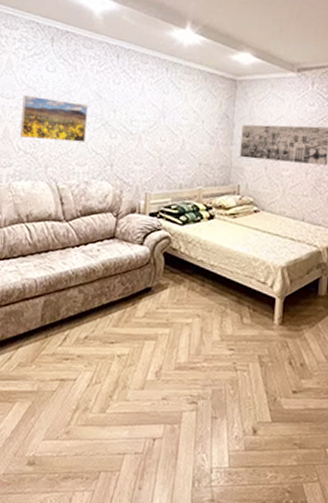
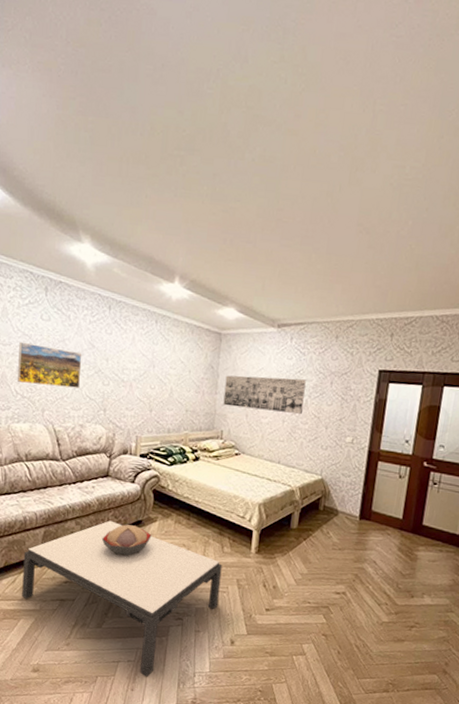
coffee table: none [18,287,242,473] -> present [22,520,222,677]
decorative bowl: none [106,292,162,330] -> present [101,524,152,557]

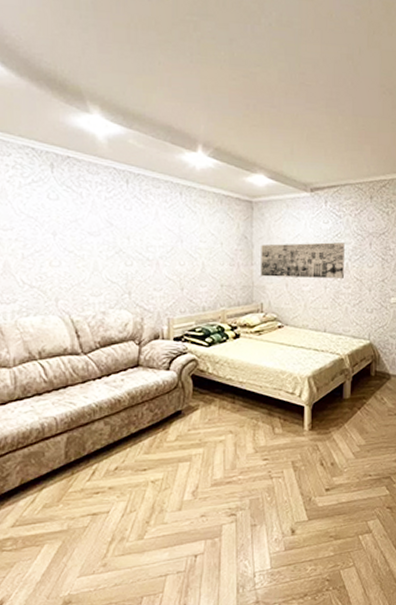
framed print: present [17,341,82,388] -> none [22,225,99,272]
coffee table: present [22,520,222,677] -> none [43,415,275,587]
decorative bowl: present [101,524,152,557] -> none [136,417,194,454]

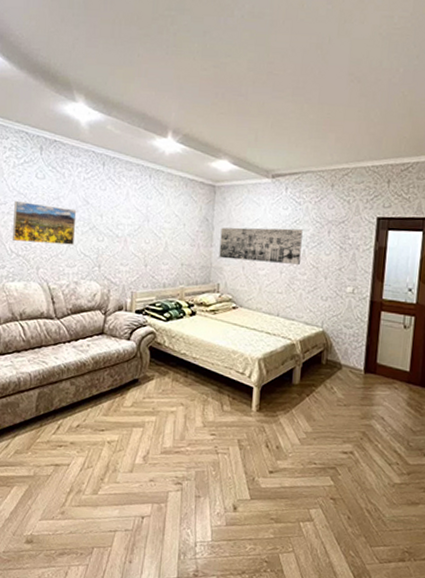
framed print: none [22,225,99,272] -> present [12,200,77,245]

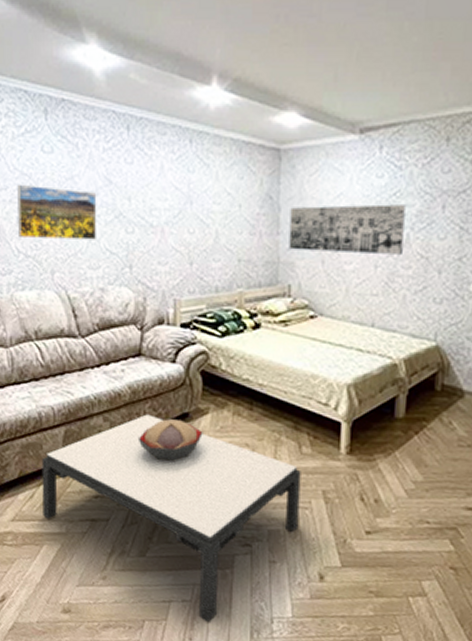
coffee table: none [15,380,222,547] -> present [41,414,301,622]
decorative bowl: none [97,384,149,418] -> present [137,419,203,463]

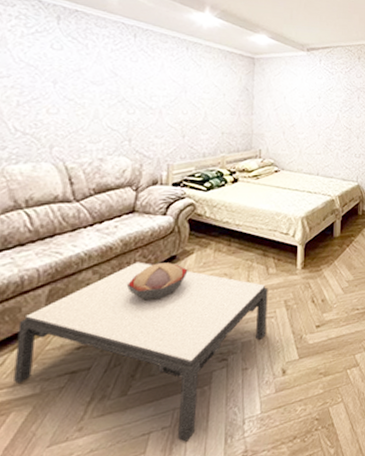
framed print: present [17,184,97,240] -> none [16,73,103,119]
wall art: present [289,204,406,254] -> none [260,95,336,127]

